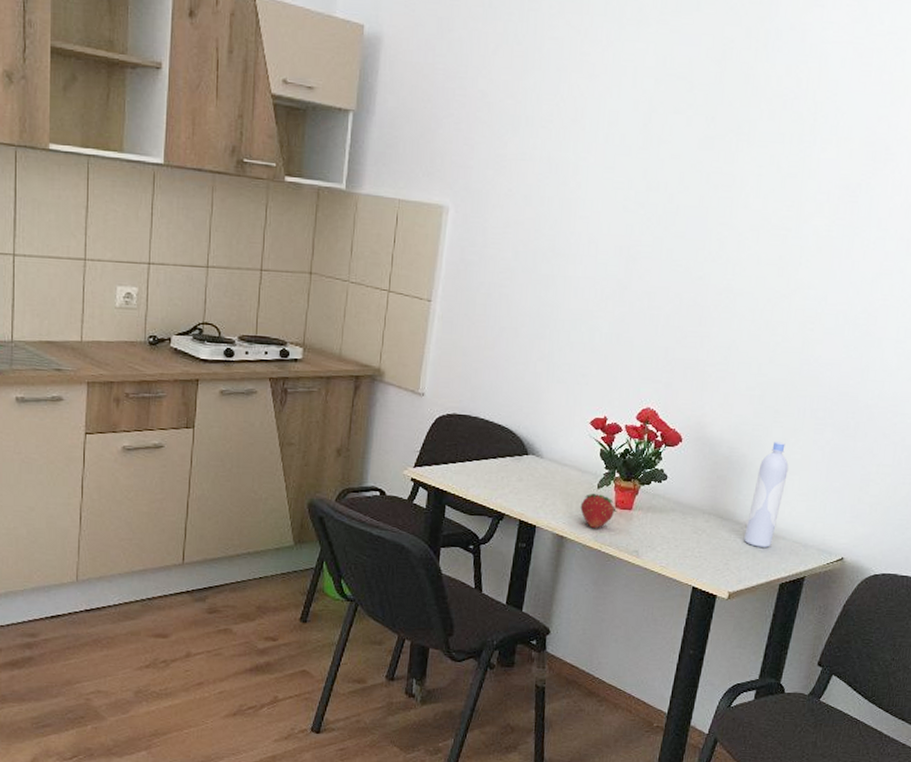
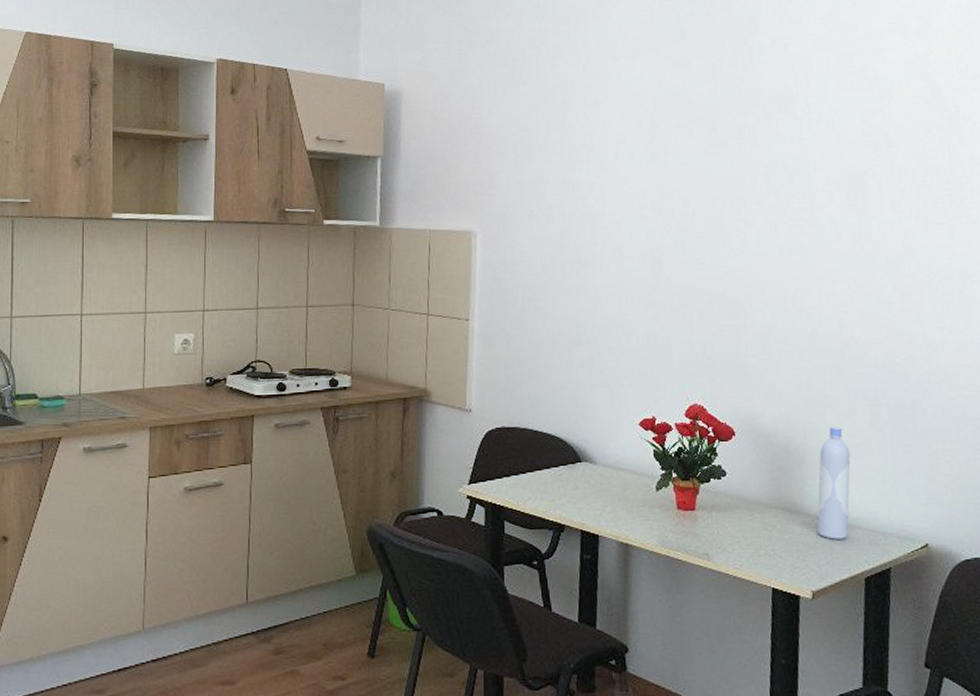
fruit: present [580,493,617,529] -> none [641,495,679,534]

